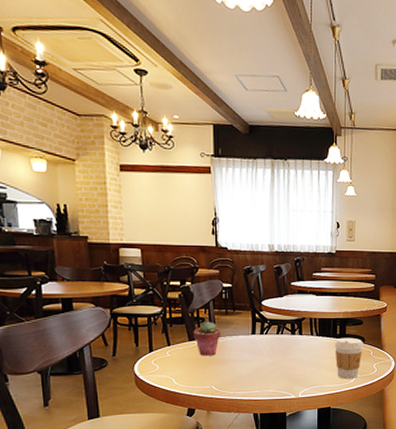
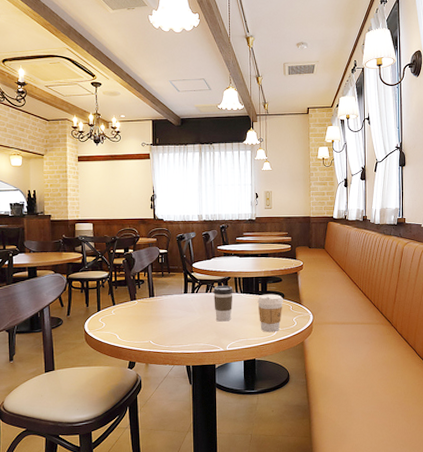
potted succulent: present [193,321,221,356] -> none [134,283,158,314]
coffee cup: none [285,327,308,367] -> present [213,285,233,322]

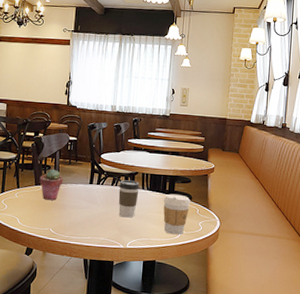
potted succulent: none [134,283,158,314] -> present [39,169,63,201]

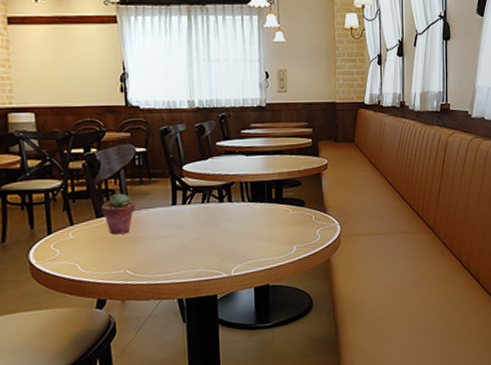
coffee cup: present [118,180,140,218] -> none [212,193,239,240]
coffee cup: present [163,194,190,235] -> none [270,201,303,251]

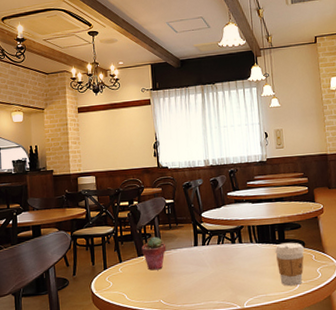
coffee cup: none [270,201,303,251] -> present [274,242,304,287]

